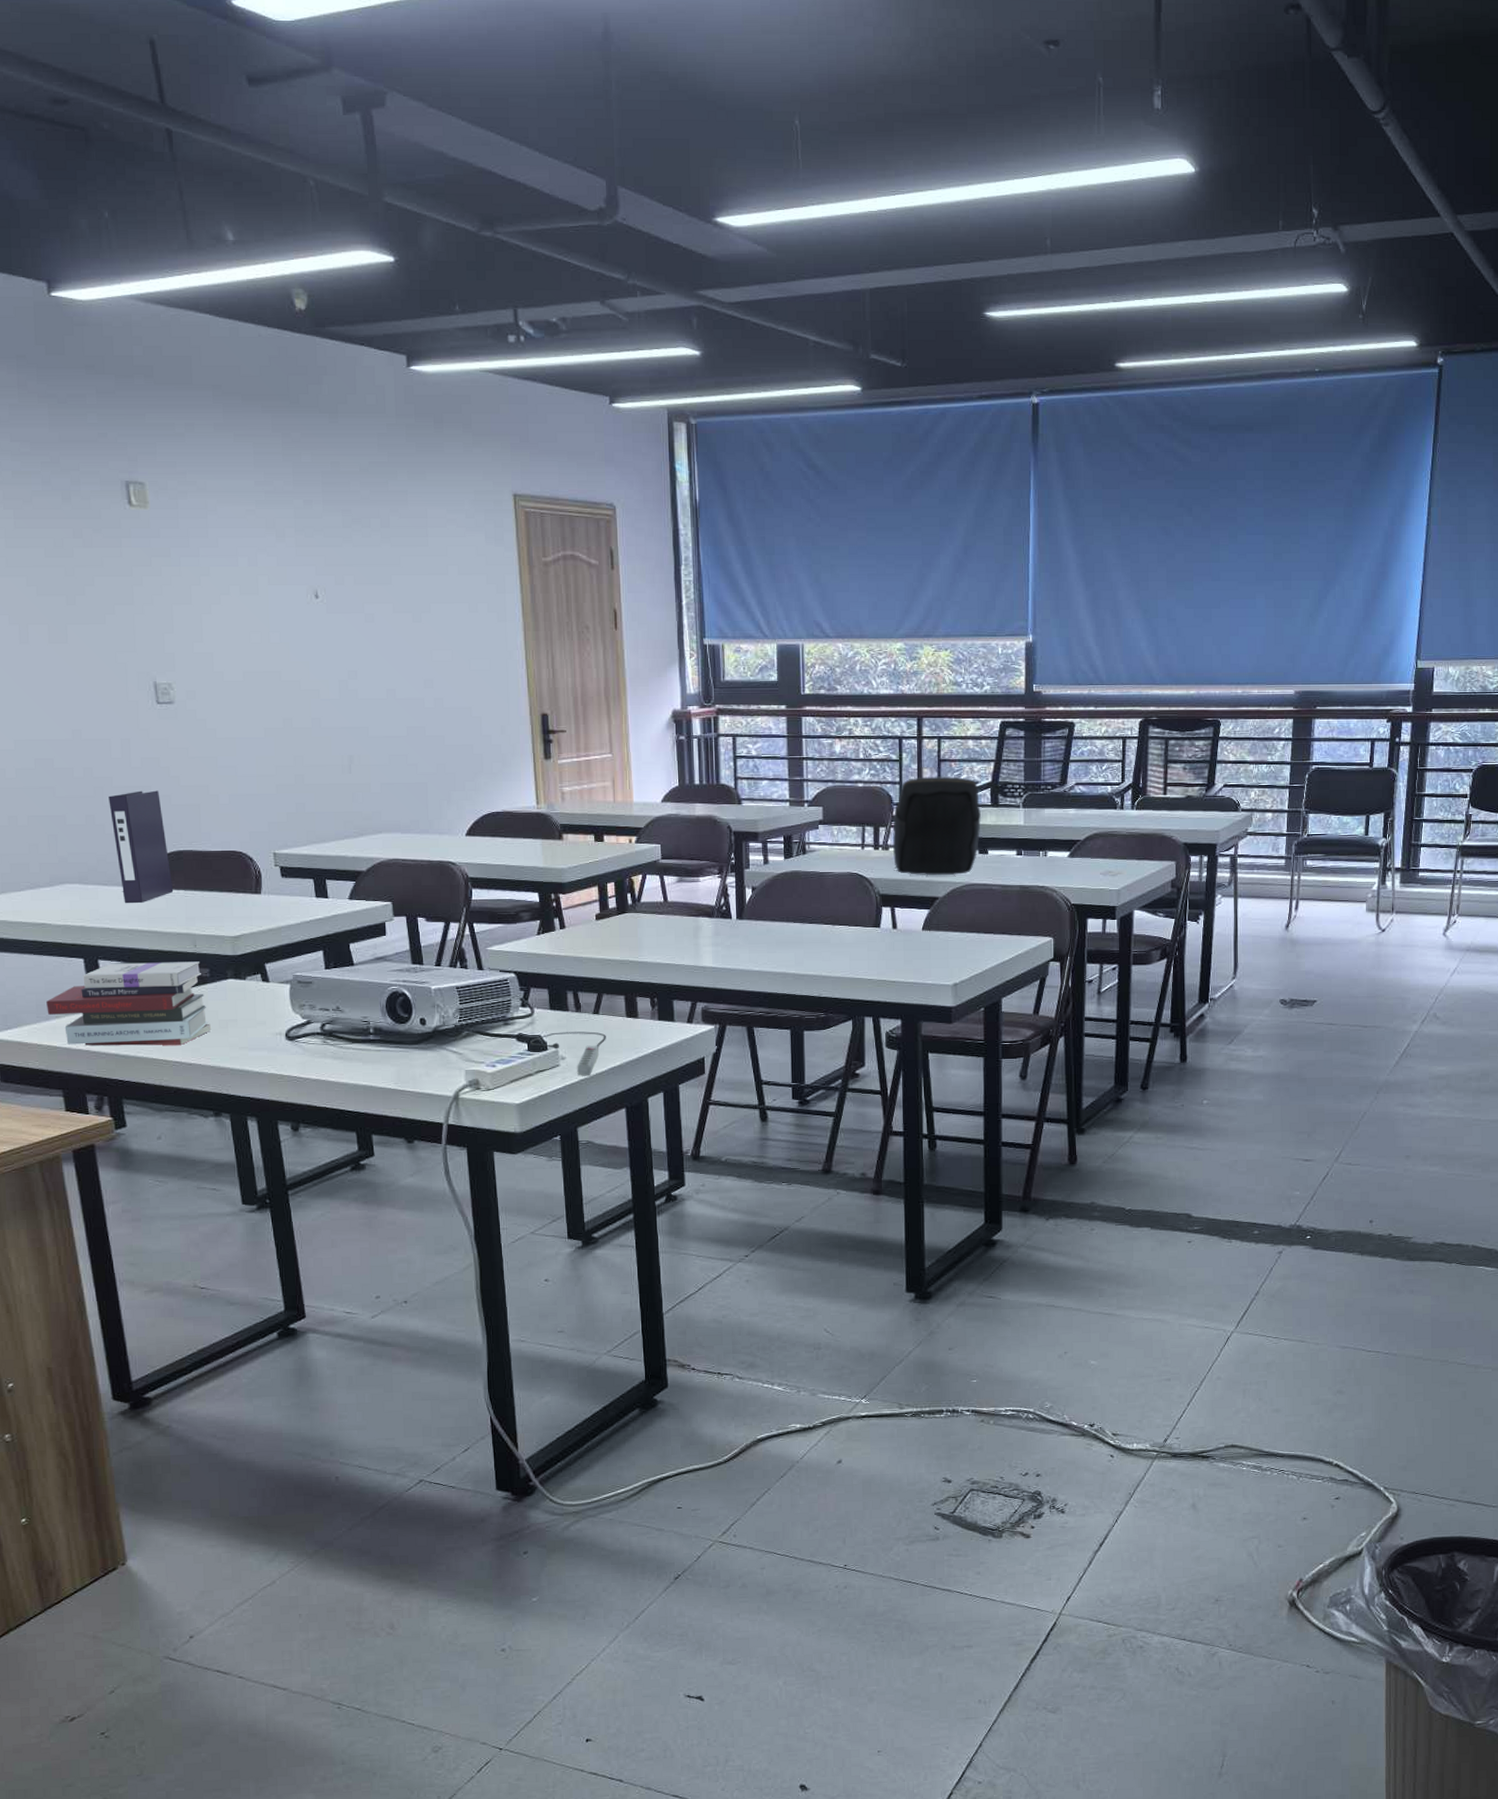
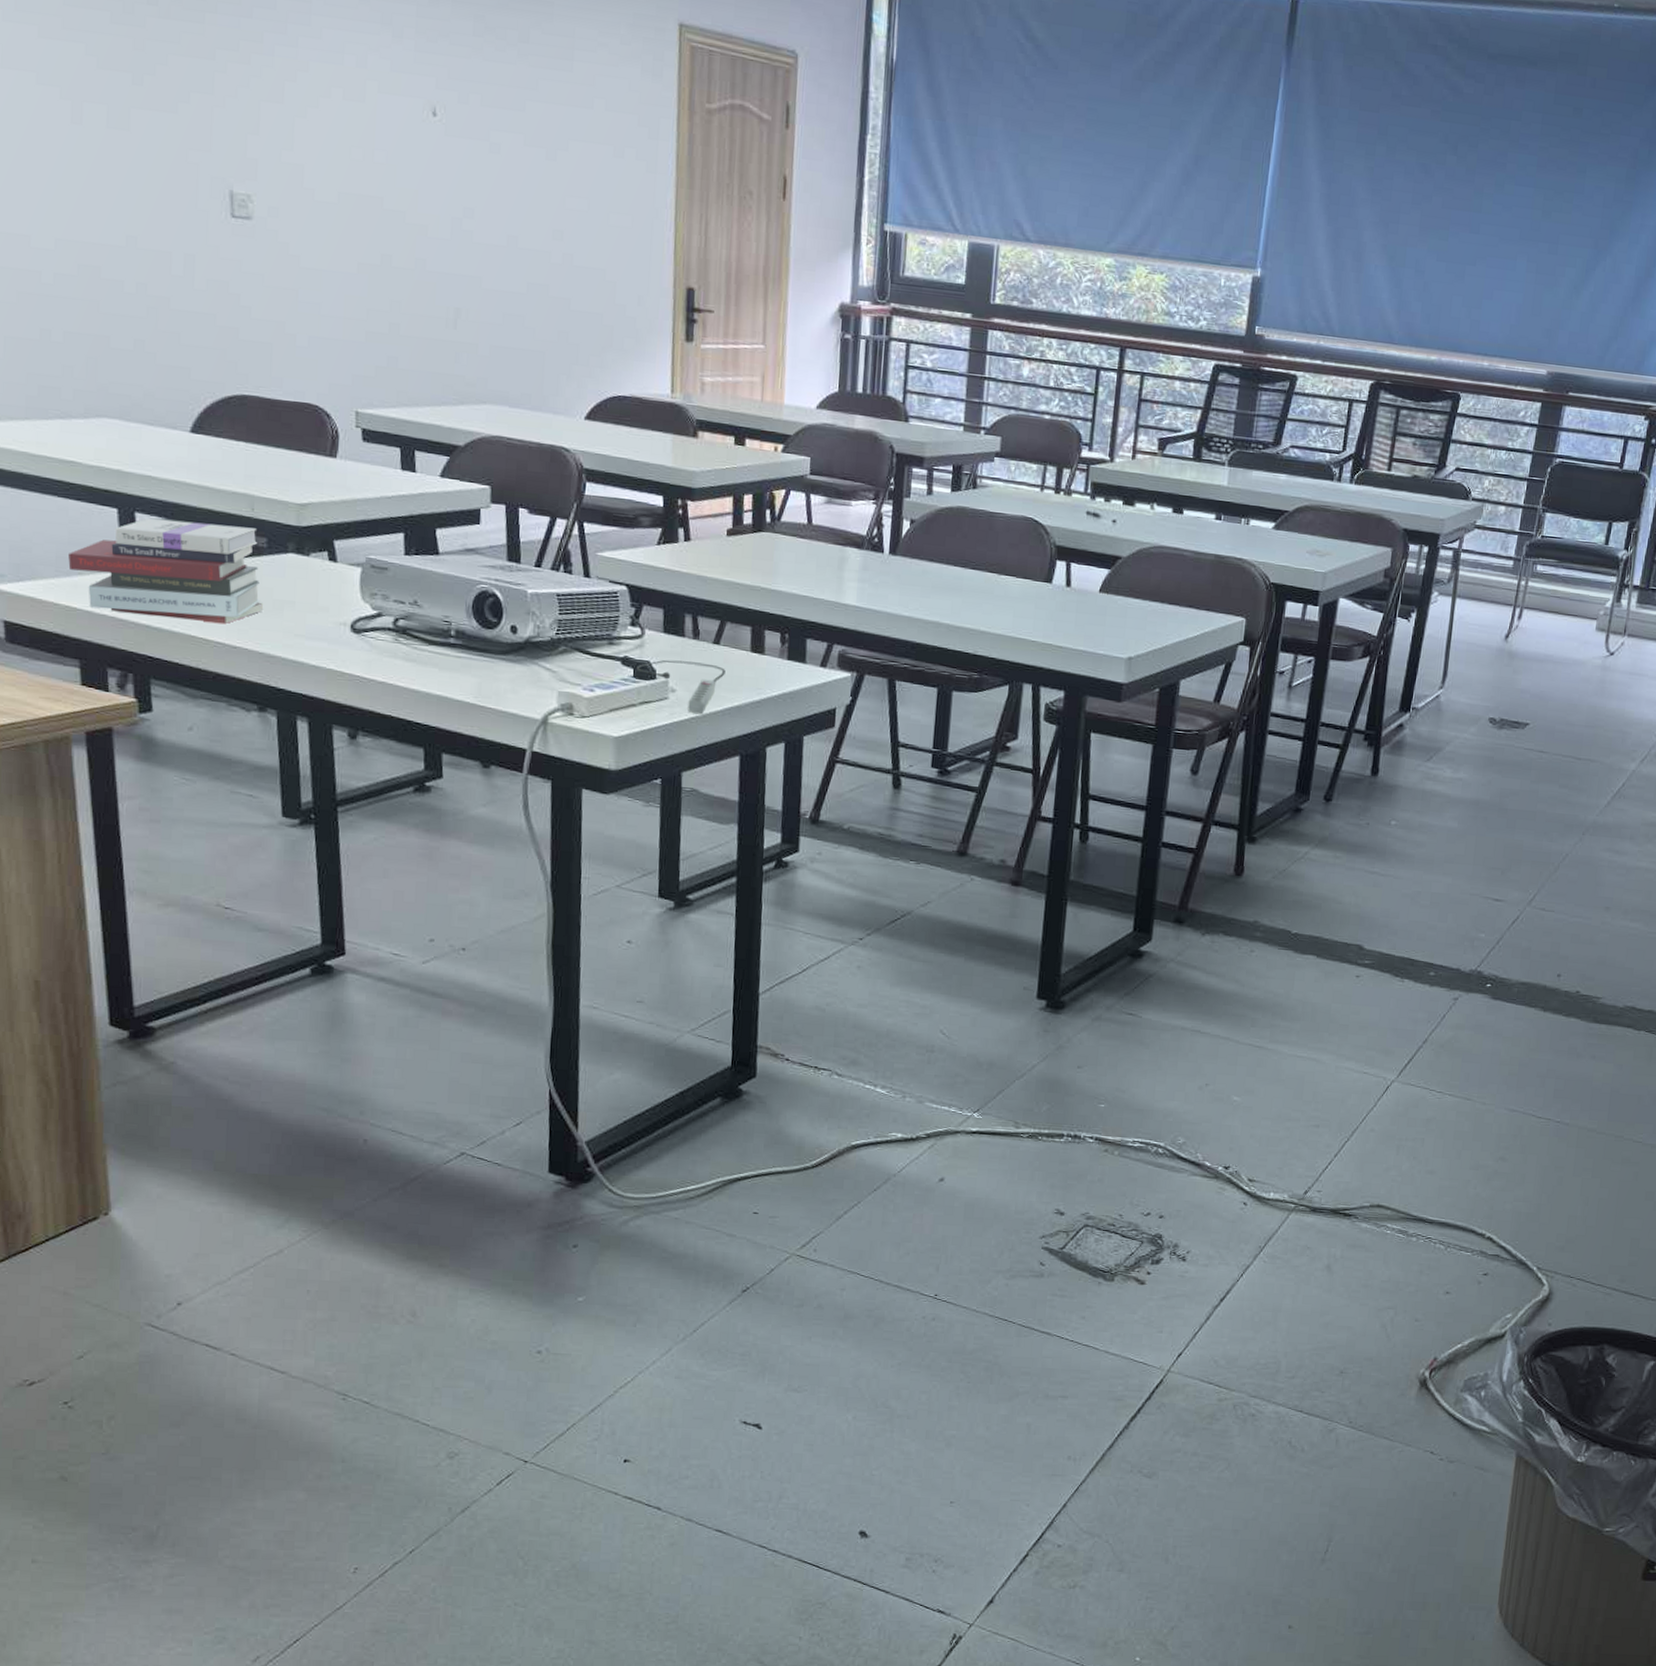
binder: present [108,790,174,904] -> none [163,318,233,452]
backpack: present [892,776,981,876] -> none [1075,416,1181,534]

